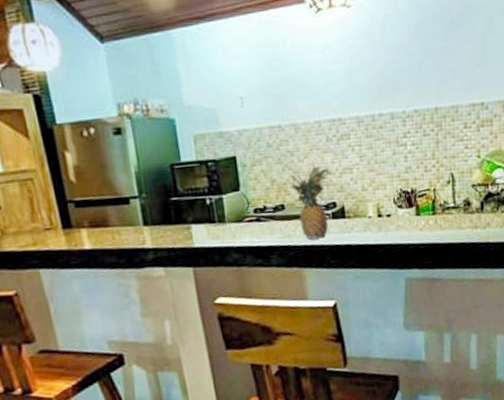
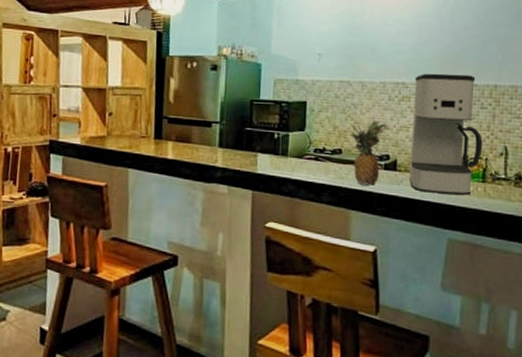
coffee maker: none [351,100,430,236] -> present [409,73,483,195]

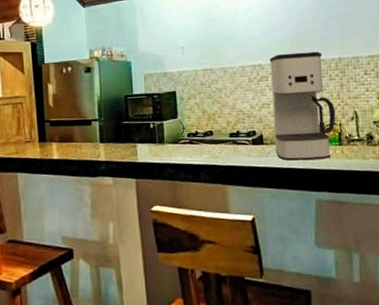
fruit: present [351,119,389,186] -> none [218,100,252,161]

